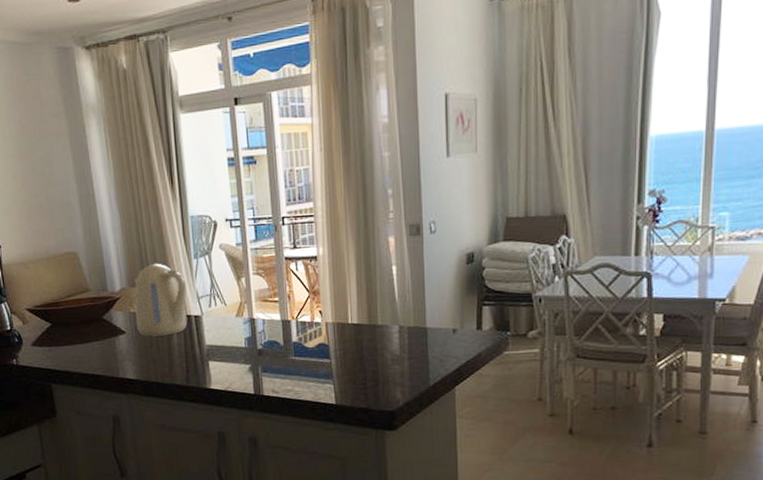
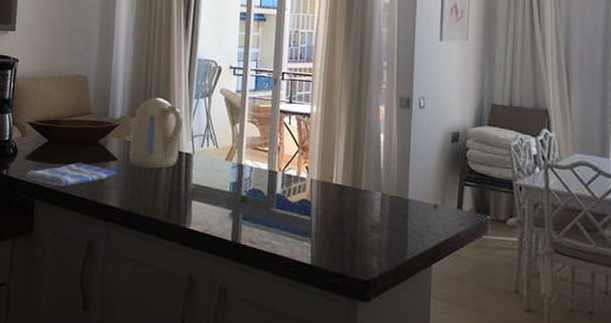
dish towel: none [37,340,129,368] -> present [26,162,118,187]

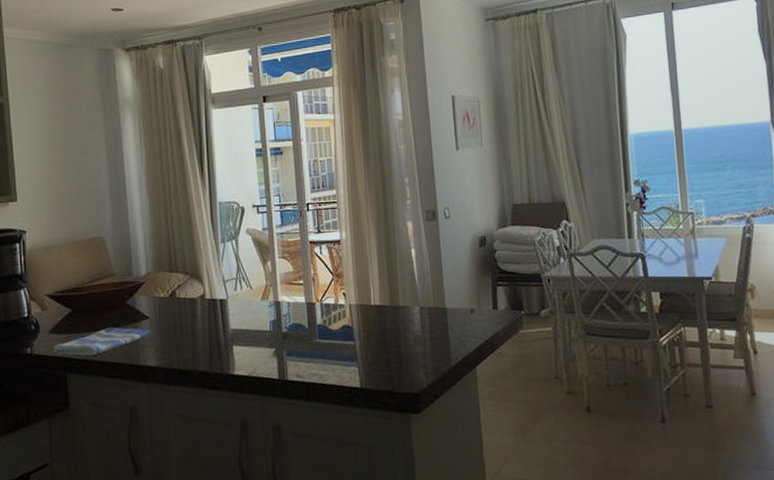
kettle: present [128,97,183,169] -> none [159,247,213,322]

